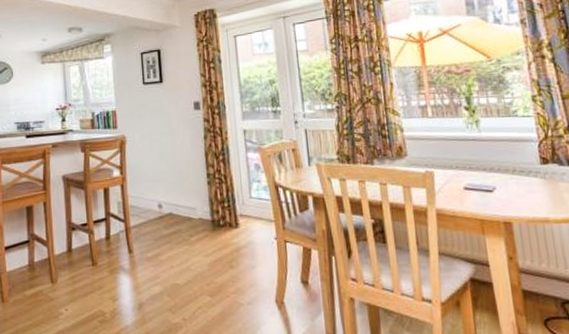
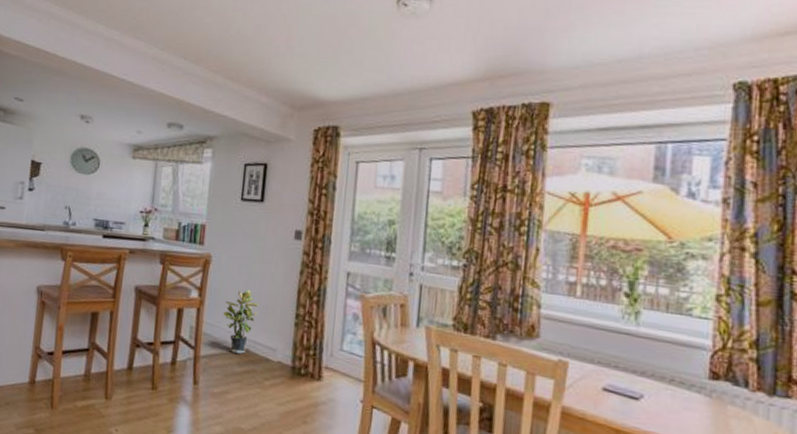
potted plant: none [143,160,174,218] -> present [222,290,259,354]

